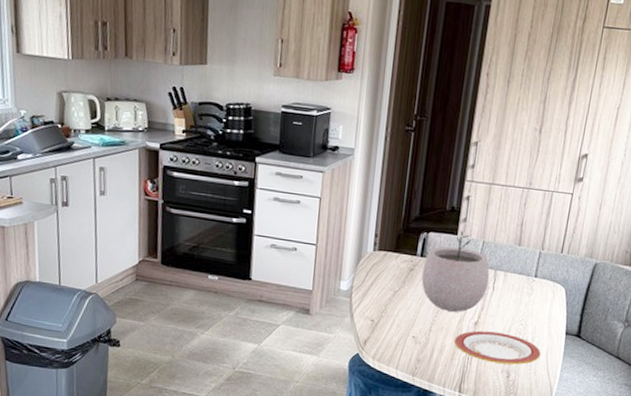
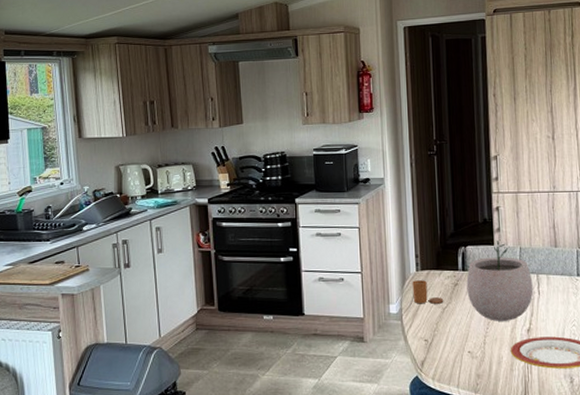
candle: none [366,260,397,287] -> present [412,280,444,304]

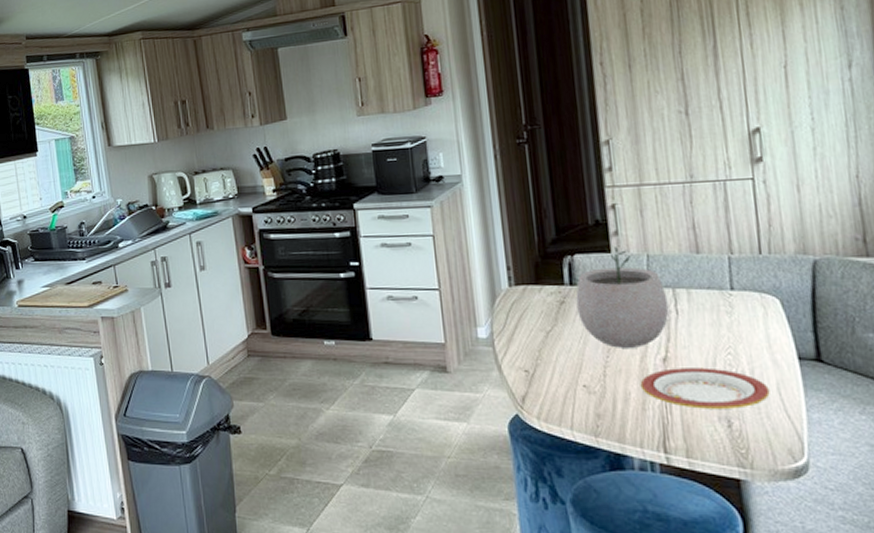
candle: present [412,280,444,304] -> none [504,297,547,327]

